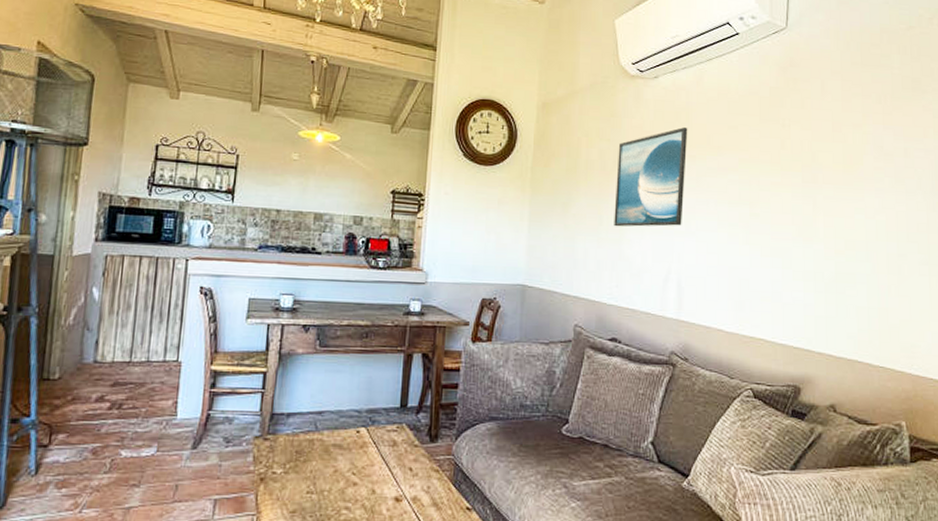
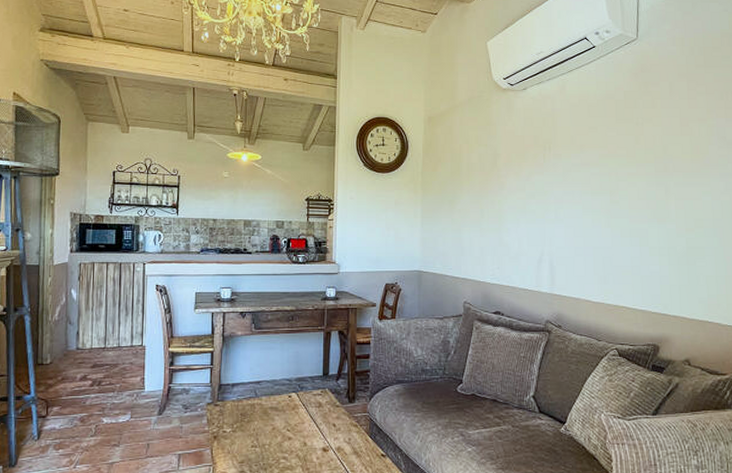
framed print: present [614,127,688,227] -> none [493,131,554,218]

